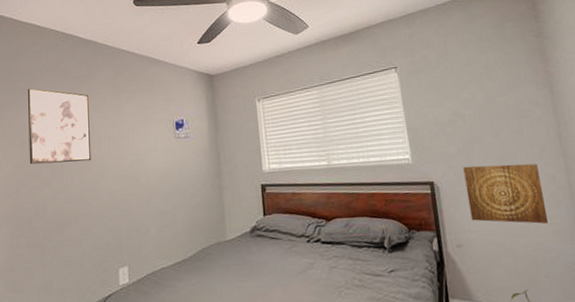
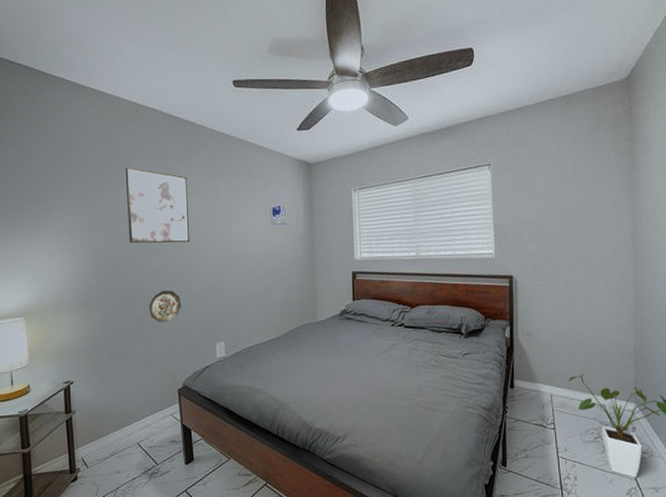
decorative plate: none [48,213,82,247] -> present [149,291,181,322]
wall art: present [463,163,549,224] -> none [541,262,612,317]

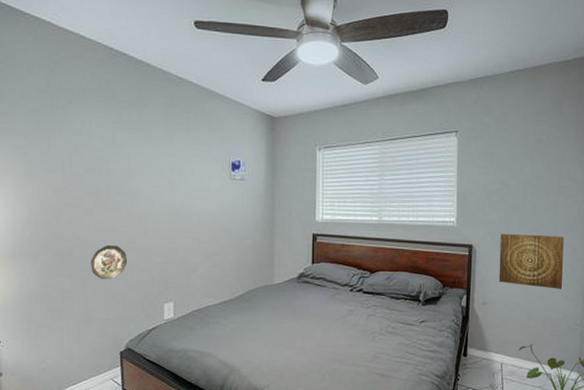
wall art: present [125,167,190,243] -> none [68,107,140,195]
wall art: none [541,262,612,317] -> present [498,233,564,289]

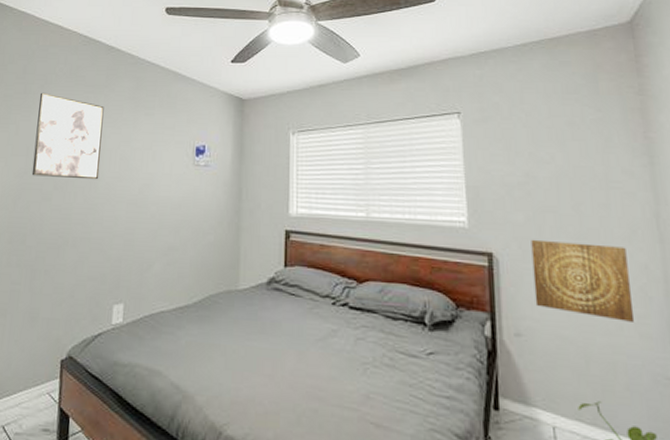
wall art: none [68,107,140,195] -> present [31,92,104,180]
decorative plate: present [91,246,127,279] -> none [41,234,79,272]

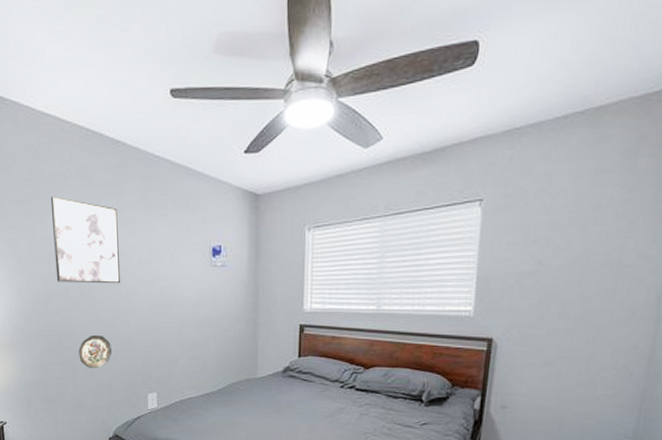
decorative plate: none [41,234,79,272] -> present [78,335,112,368]
wall art: present [531,239,635,322] -> none [524,324,621,394]

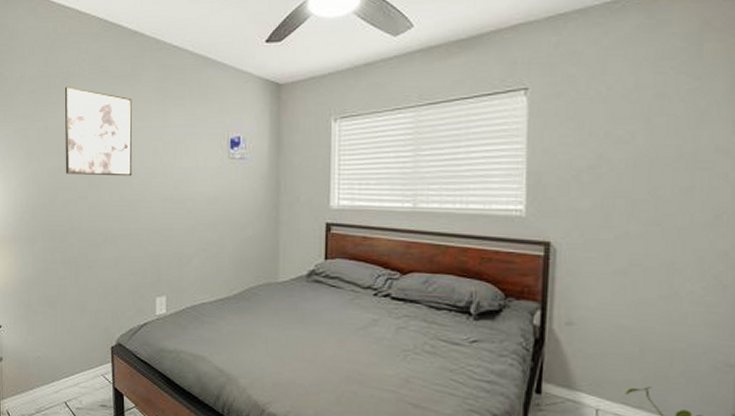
decorative plate: present [78,335,112,368] -> none [84,231,119,268]

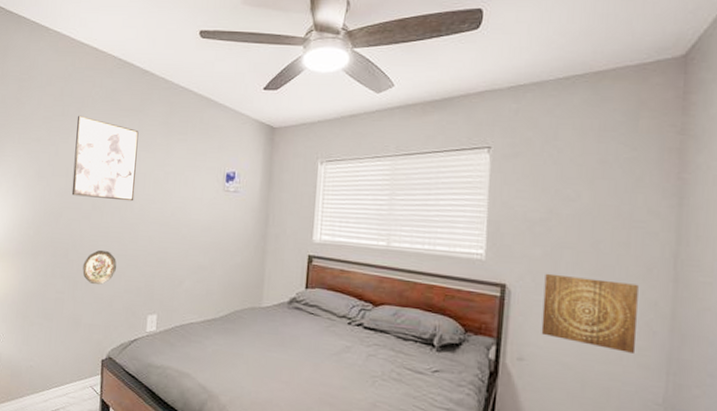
decorative plate: none [84,231,119,268] -> present [82,250,117,285]
wall art: none [592,227,705,311] -> present [541,273,639,353]

